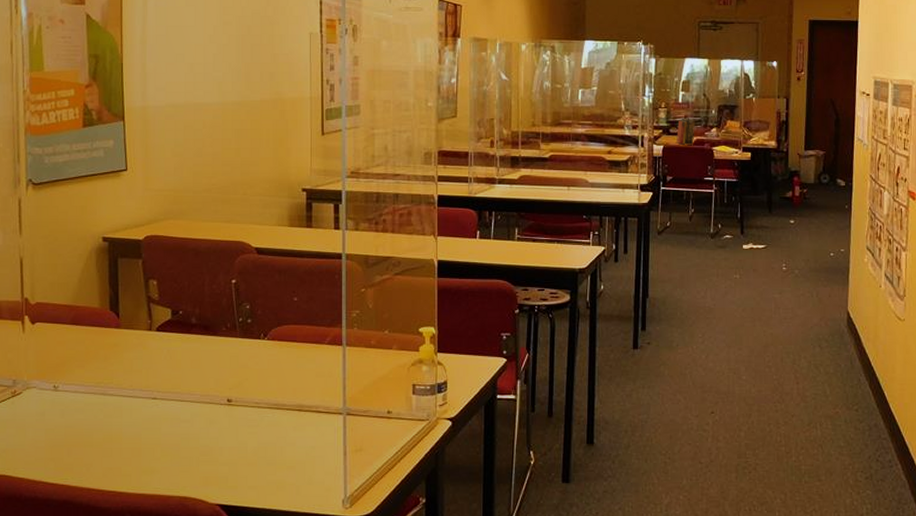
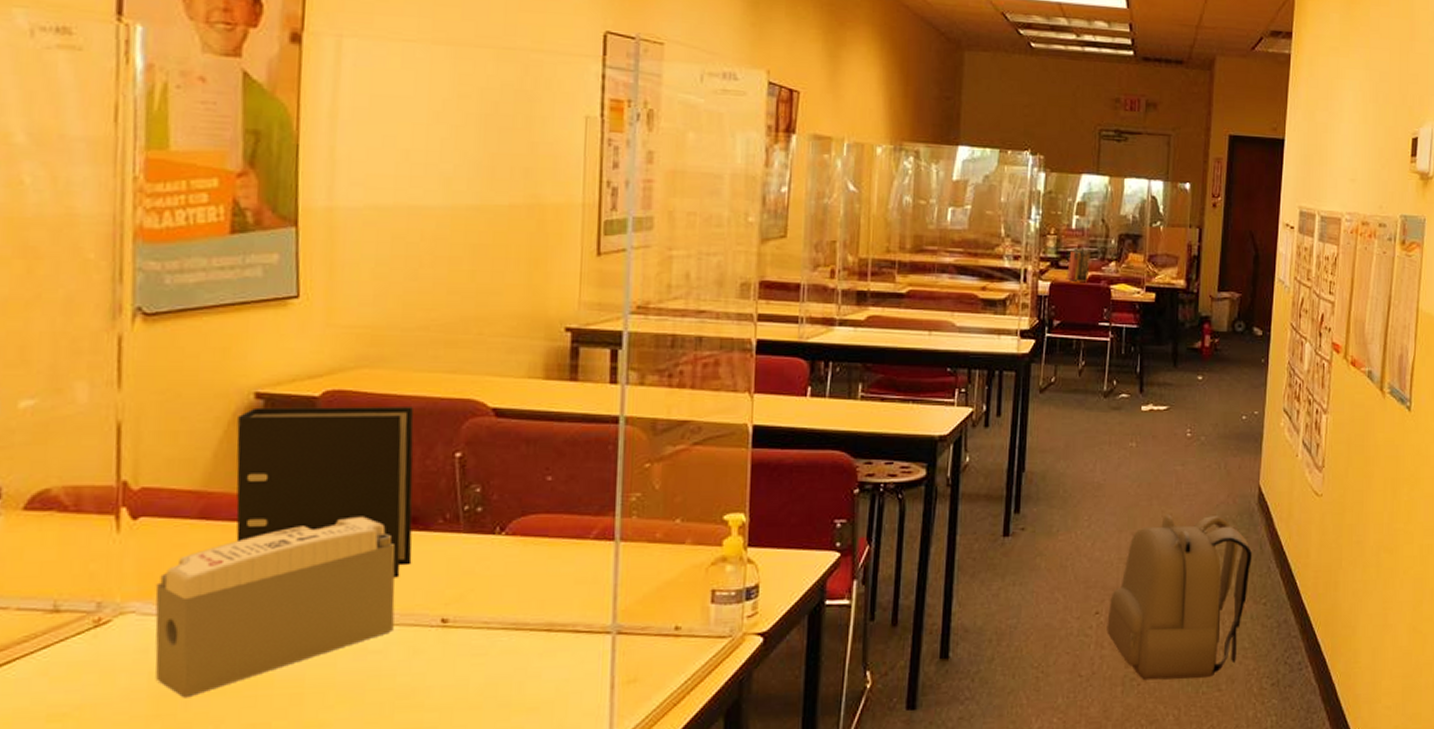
battery: none [47,324,197,448] -> present [155,516,396,698]
binder: none [92,247,206,369] -> present [236,407,414,578]
backpack: none [721,334,844,470] -> present [1107,514,1252,681]

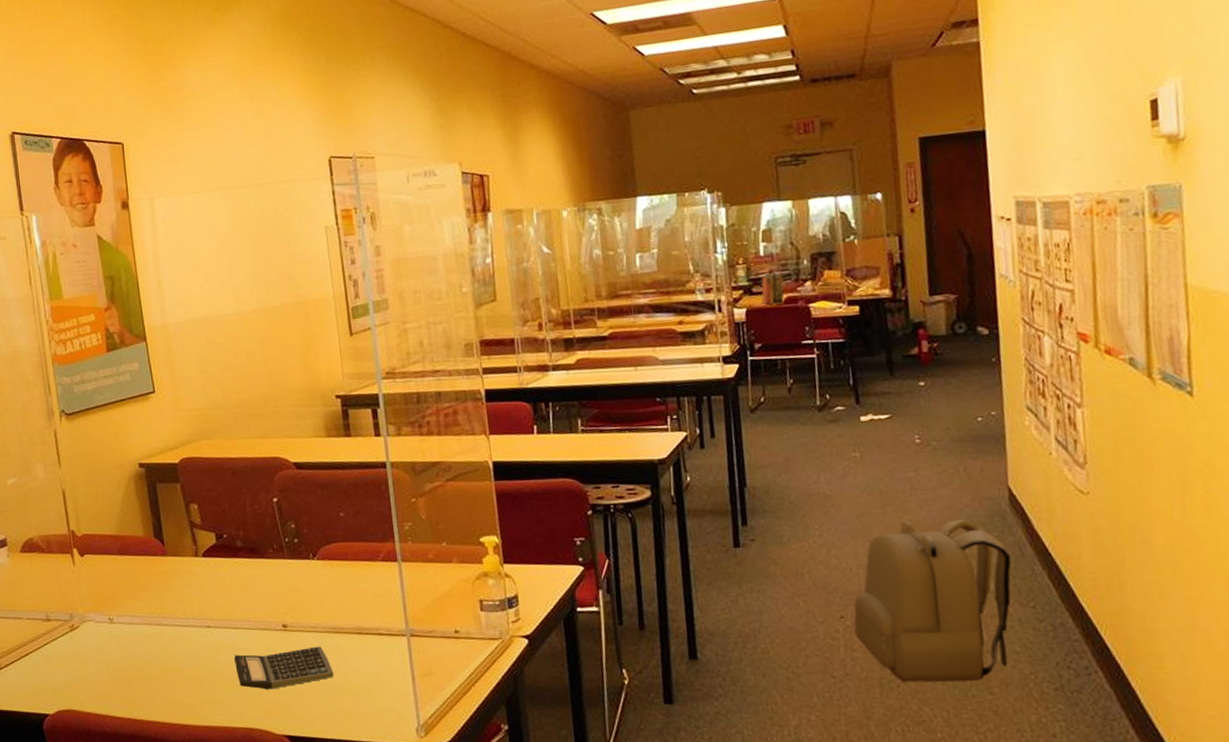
battery: present [155,516,396,698] -> none [101,549,252,681]
binder: present [236,407,414,578] -> none [131,466,256,594]
calculator: none [361,647,504,706] -> present [234,646,333,690]

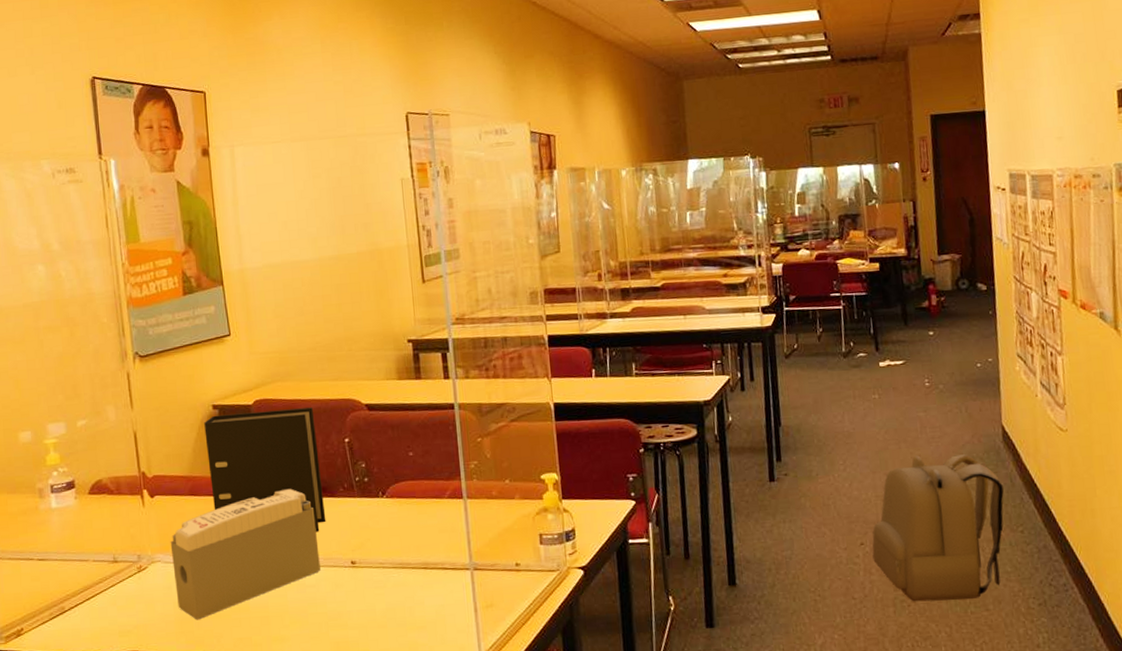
battery: none [101,549,252,681] -> present [170,488,321,620]
binder: none [131,466,256,594] -> present [204,407,326,532]
calculator: present [234,646,333,690] -> none [303,581,399,625]
books: present [761,273,785,305] -> none [796,232,816,261]

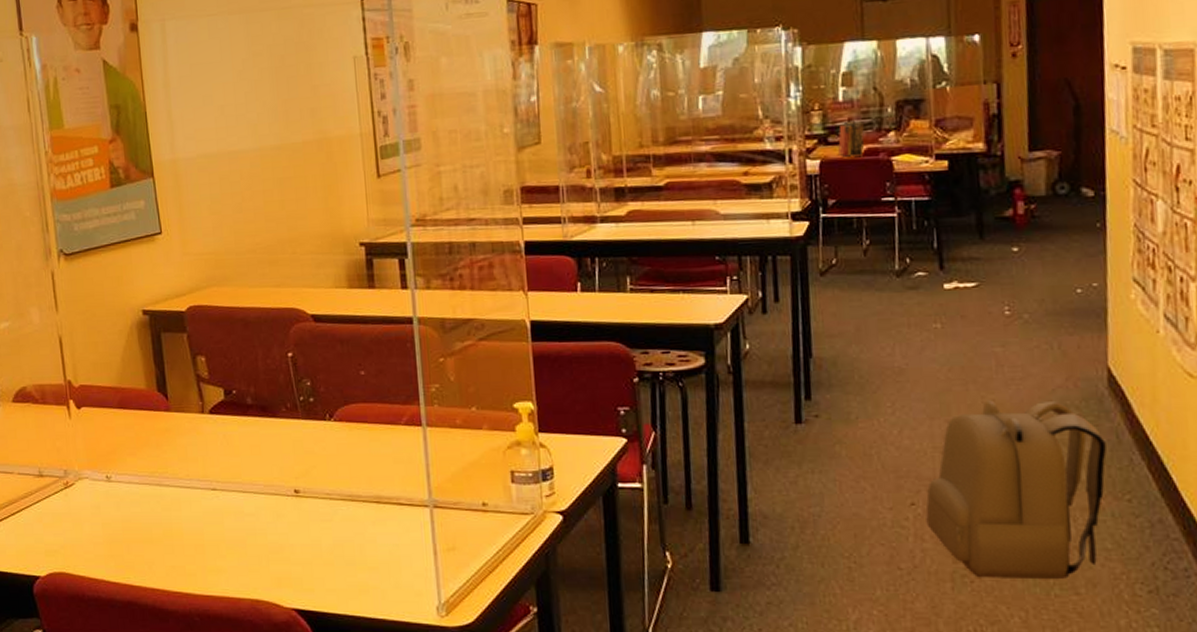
battery: present [170,488,321,620] -> none [98,405,260,544]
binder: present [204,407,326,532] -> none [133,316,267,456]
books: none [796,232,816,261] -> present [838,121,865,157]

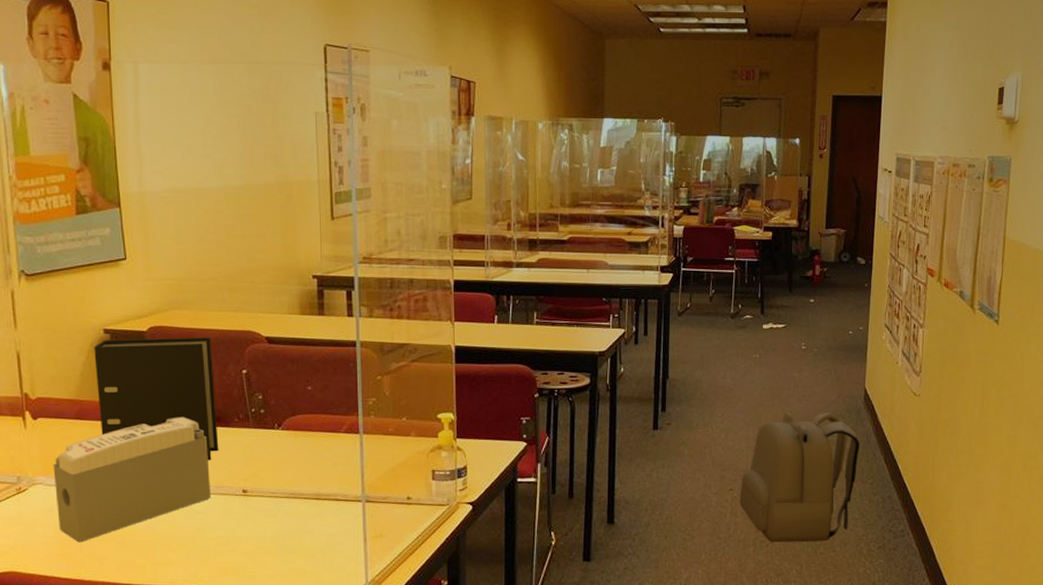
battery: none [98,405,260,544] -> present [53,416,211,543]
binder: none [133,316,267,456] -> present [94,337,219,461]

